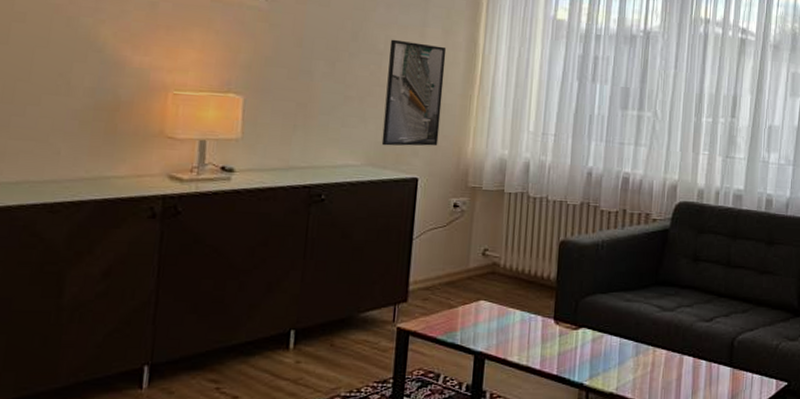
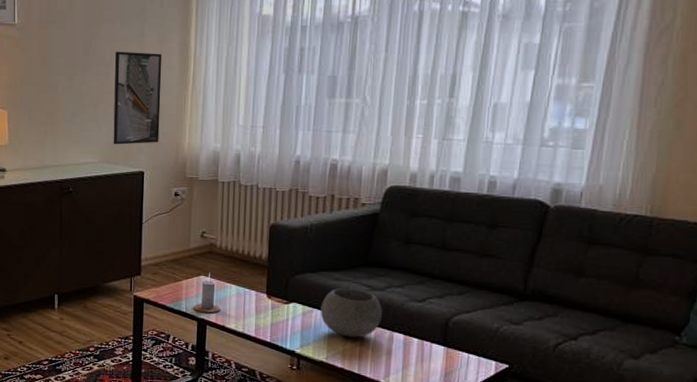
candle: none [470,297,502,345] -> present [193,273,221,314]
bowl: none [610,309,672,364] -> present [320,287,382,338]

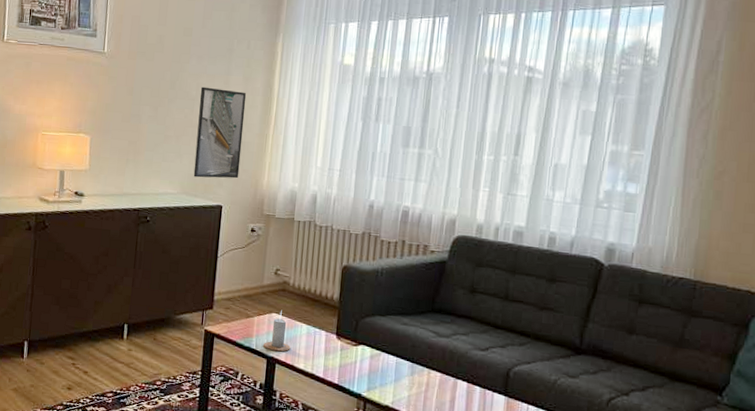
bowl: present [320,287,382,338] -> none [387,332,447,384]

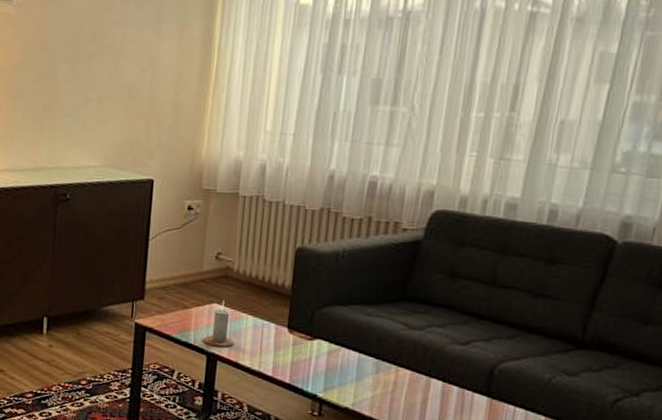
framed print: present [193,86,247,179] -> none [119,37,182,148]

